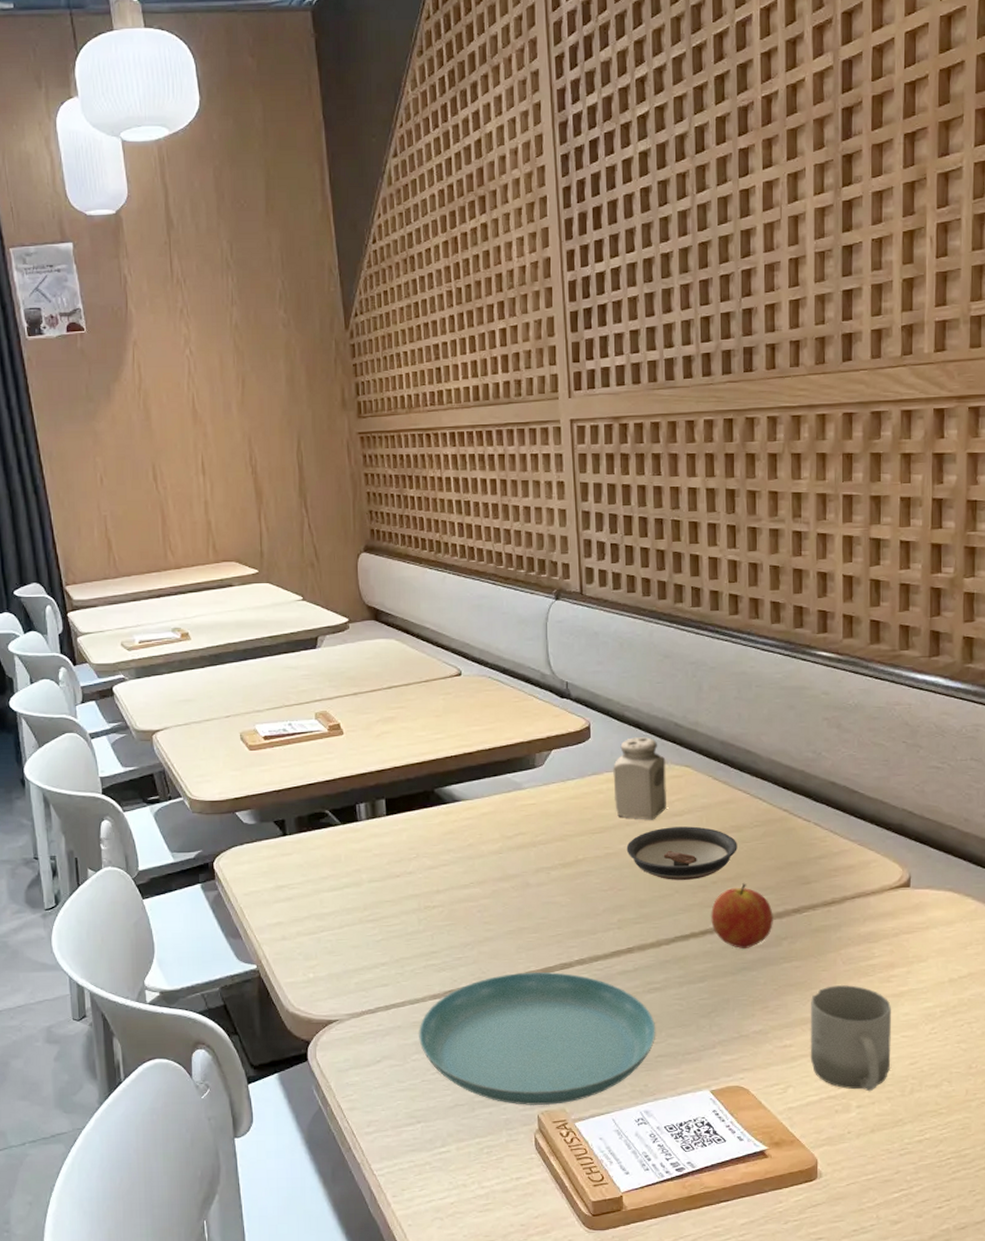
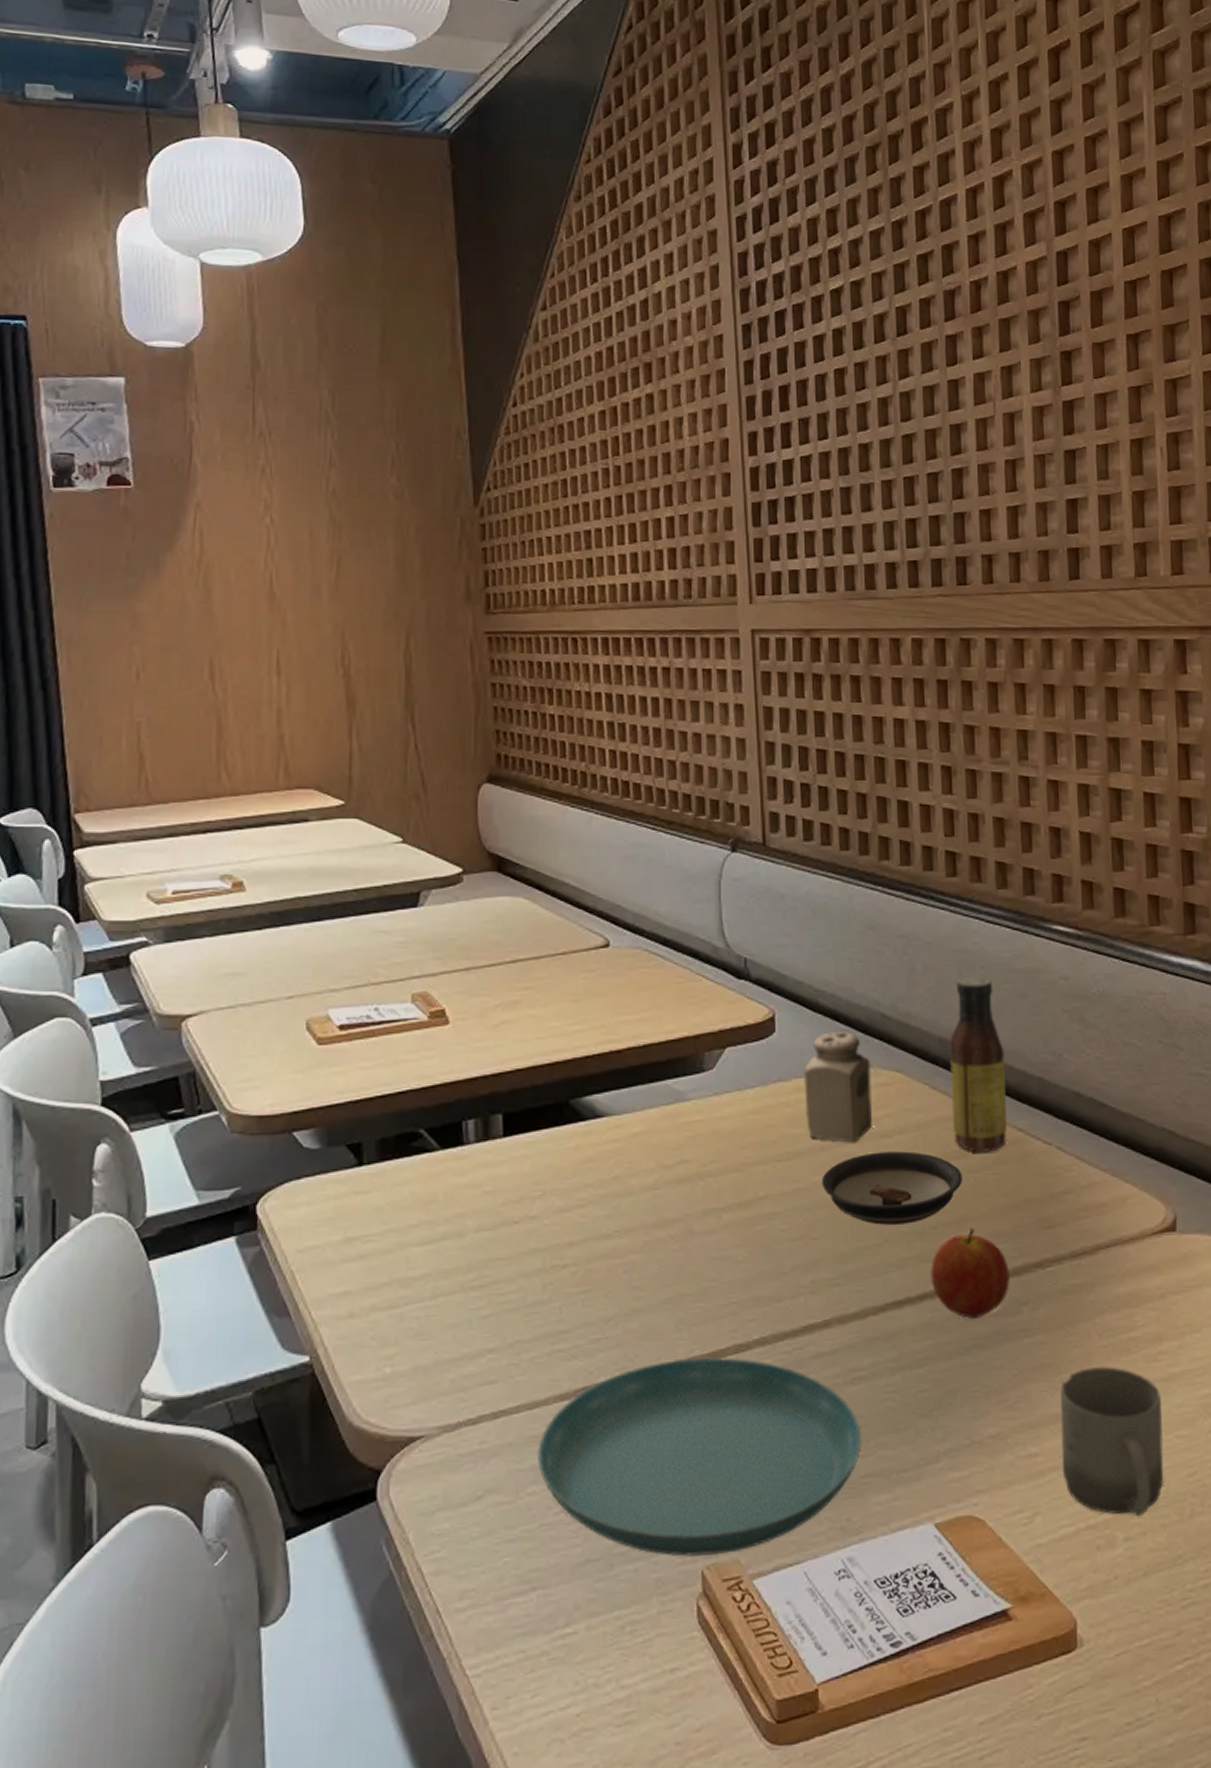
sauce bottle: none [729,694,775,827] -> present [950,977,1008,1152]

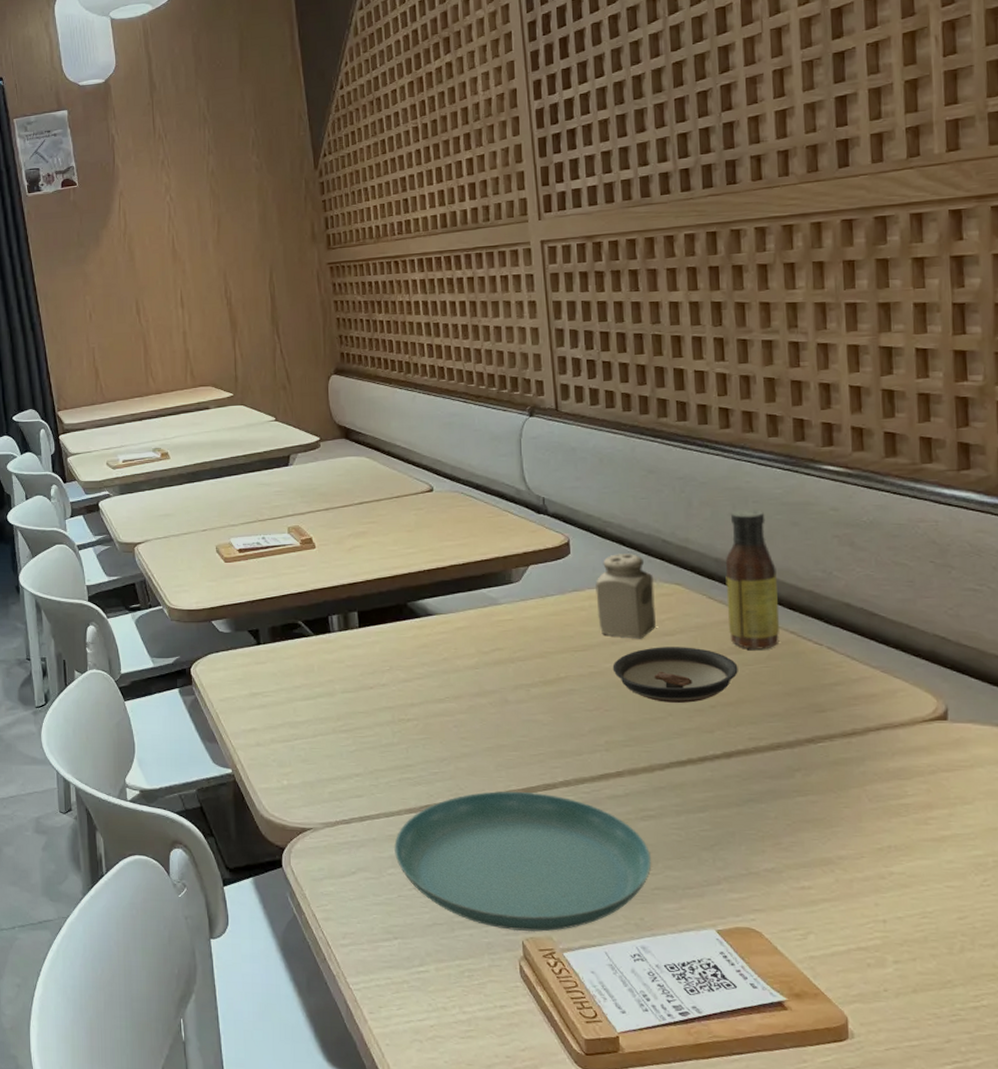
fruit: present [929,1226,1011,1318] -> none [709,707,784,779]
cup: present [1060,1366,1164,1517] -> none [832,824,934,946]

